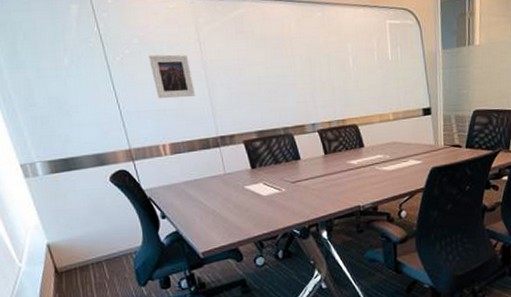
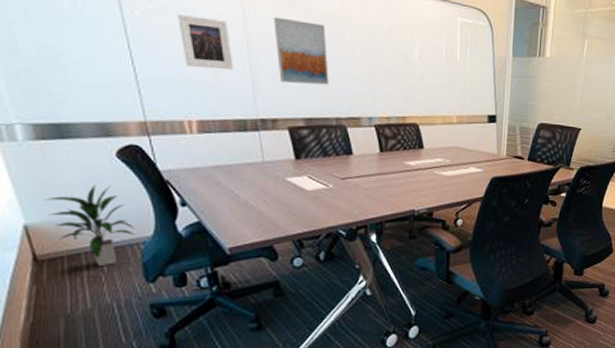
indoor plant: none [61,206,128,275] -> present [46,184,134,267]
wall art: none [225,45,275,101] -> present [273,16,329,85]

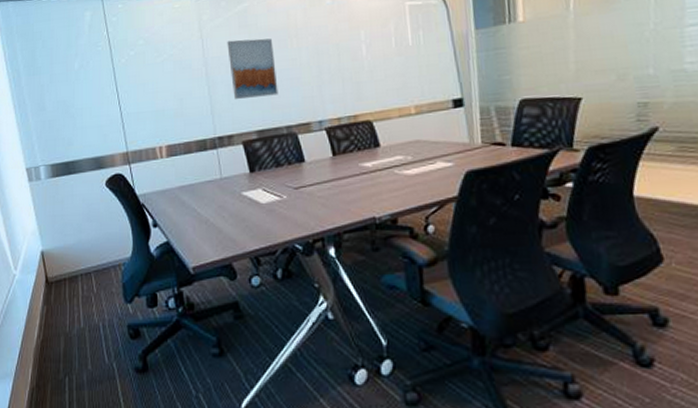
indoor plant: present [46,184,134,267] -> none [56,212,117,288]
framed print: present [178,14,234,71] -> none [152,53,195,99]

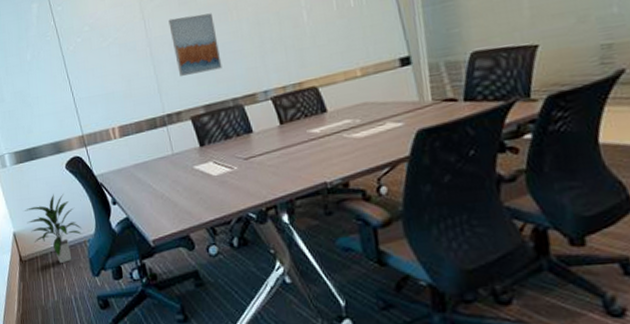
indoor plant: none [56,212,117,288] -> present [25,194,82,264]

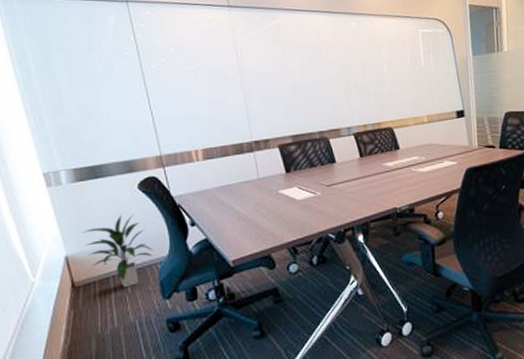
wall art: present [168,13,222,76] -> none [261,53,311,107]

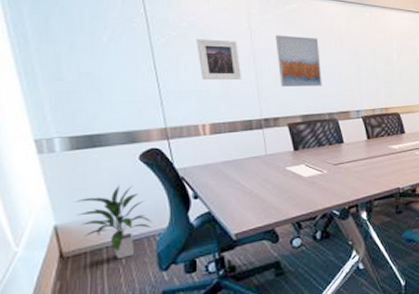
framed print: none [185,62,231,105] -> present [196,39,242,81]
wall art: none [261,53,311,107] -> present [275,35,322,87]

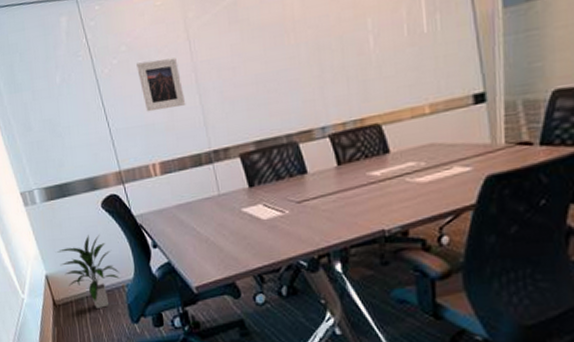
wall art: present [275,35,322,87] -> none [217,35,276,107]

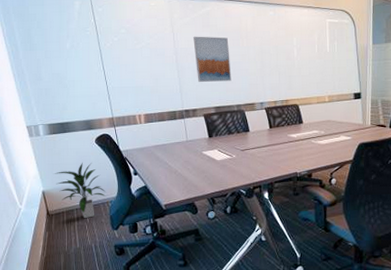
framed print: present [136,57,186,112] -> none [132,42,168,78]
wall art: none [217,35,276,107] -> present [193,36,232,82]

